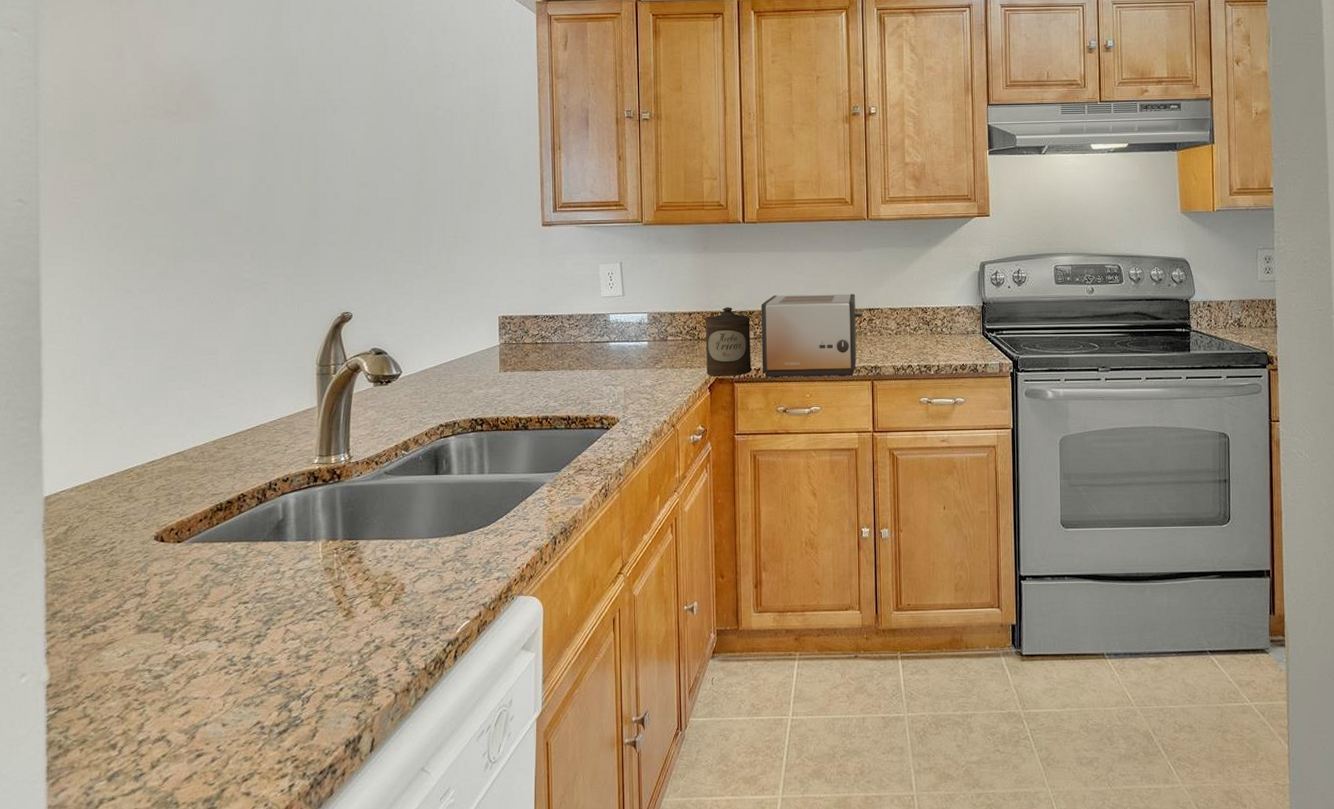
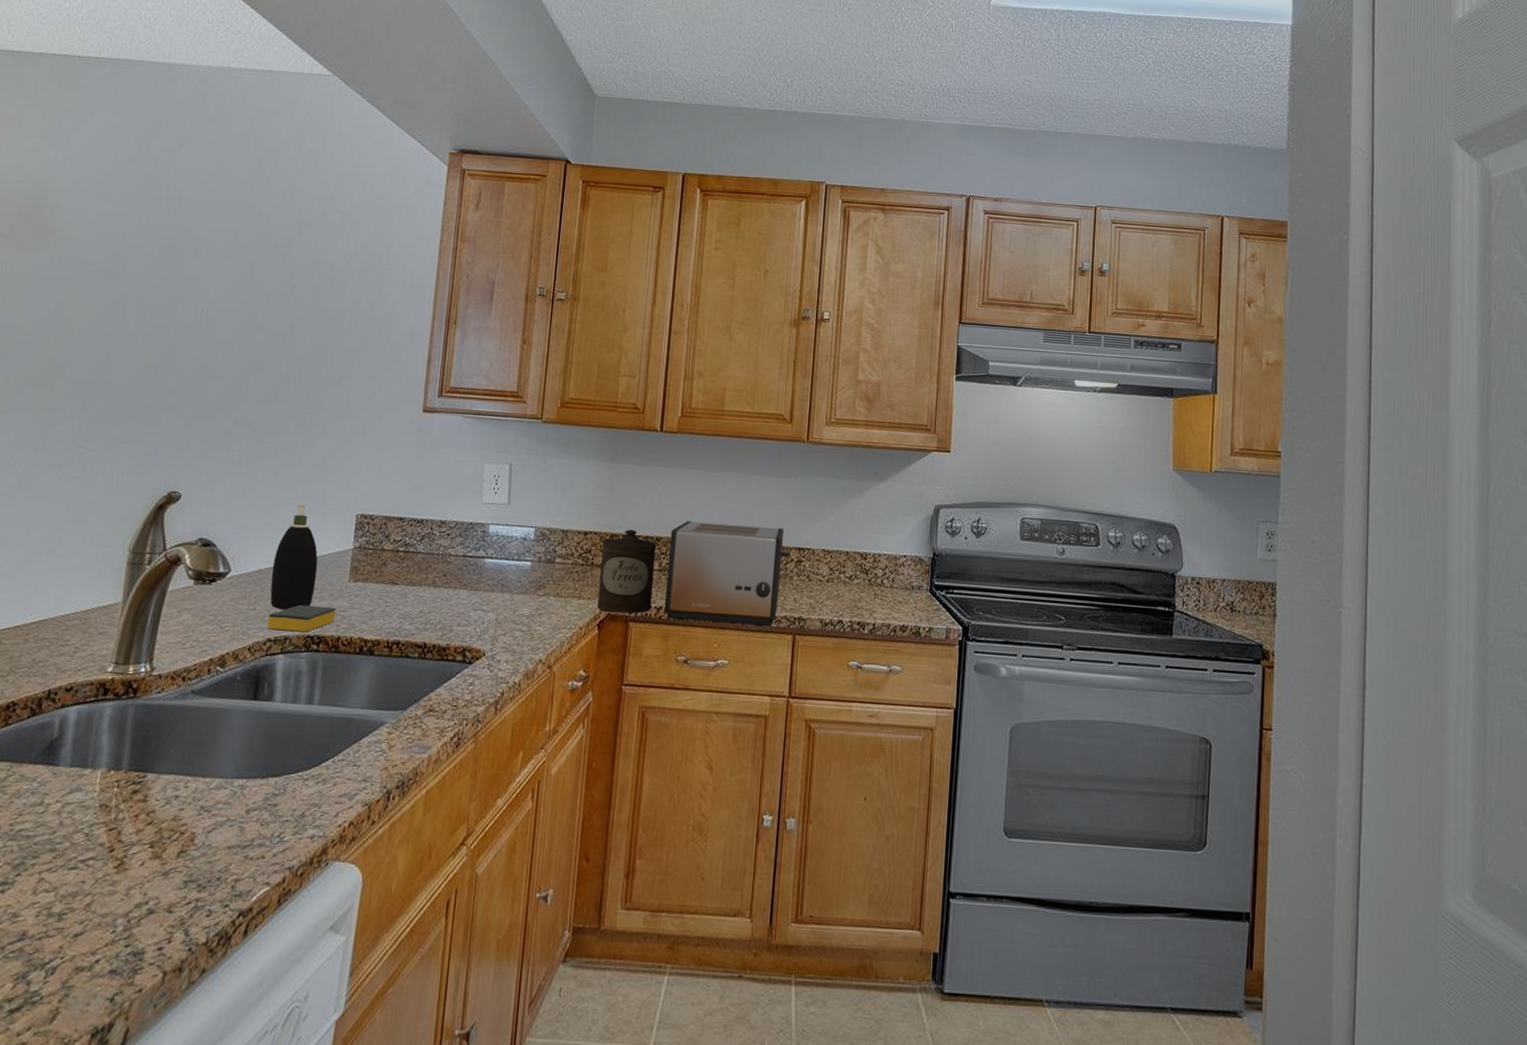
soap dispenser: none [435,311,473,400] -> present [270,502,318,610]
sponge: none [438,394,493,417] -> present [267,604,336,633]

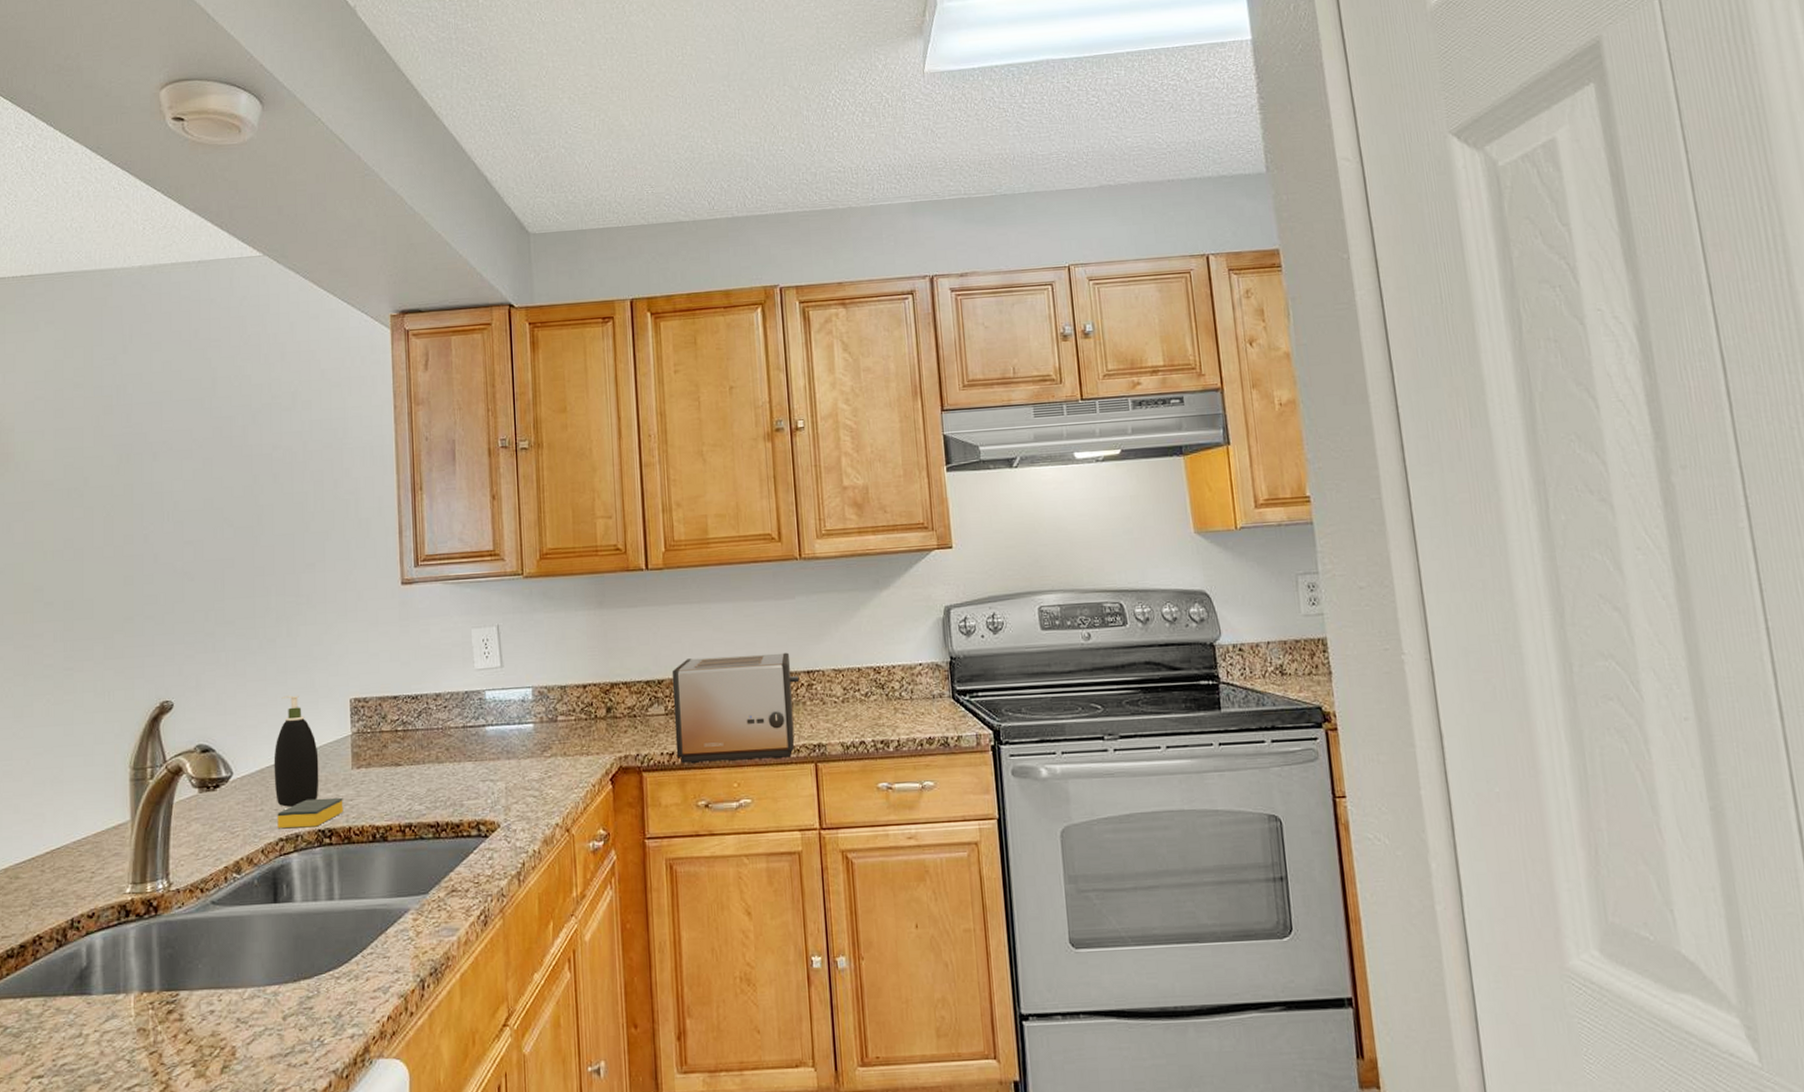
canister: present [597,529,657,614] -> none [603,676,663,765]

